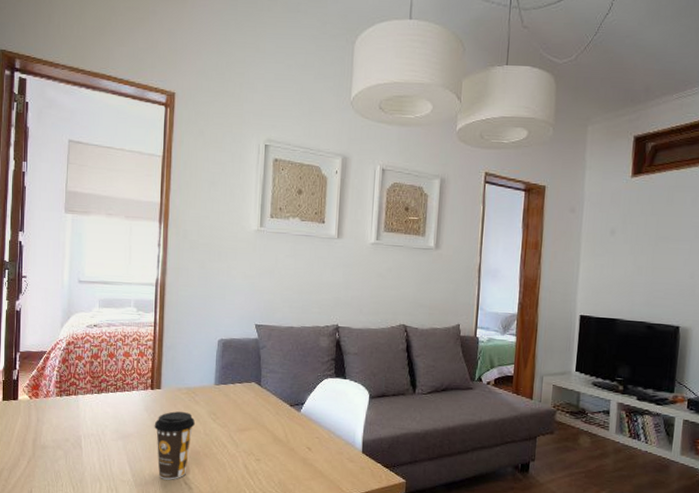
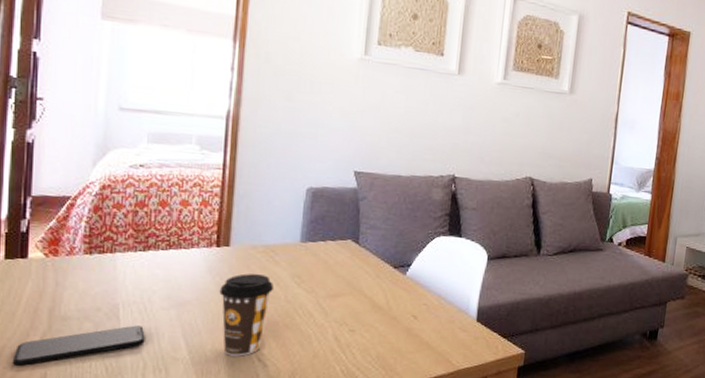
smartphone: none [8,453,101,485] -> present [12,325,145,367]

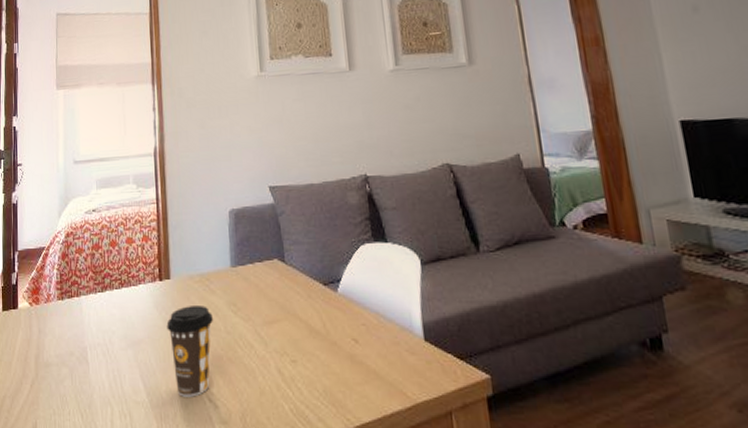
smartphone: present [12,325,145,367] -> none [11,368,110,416]

